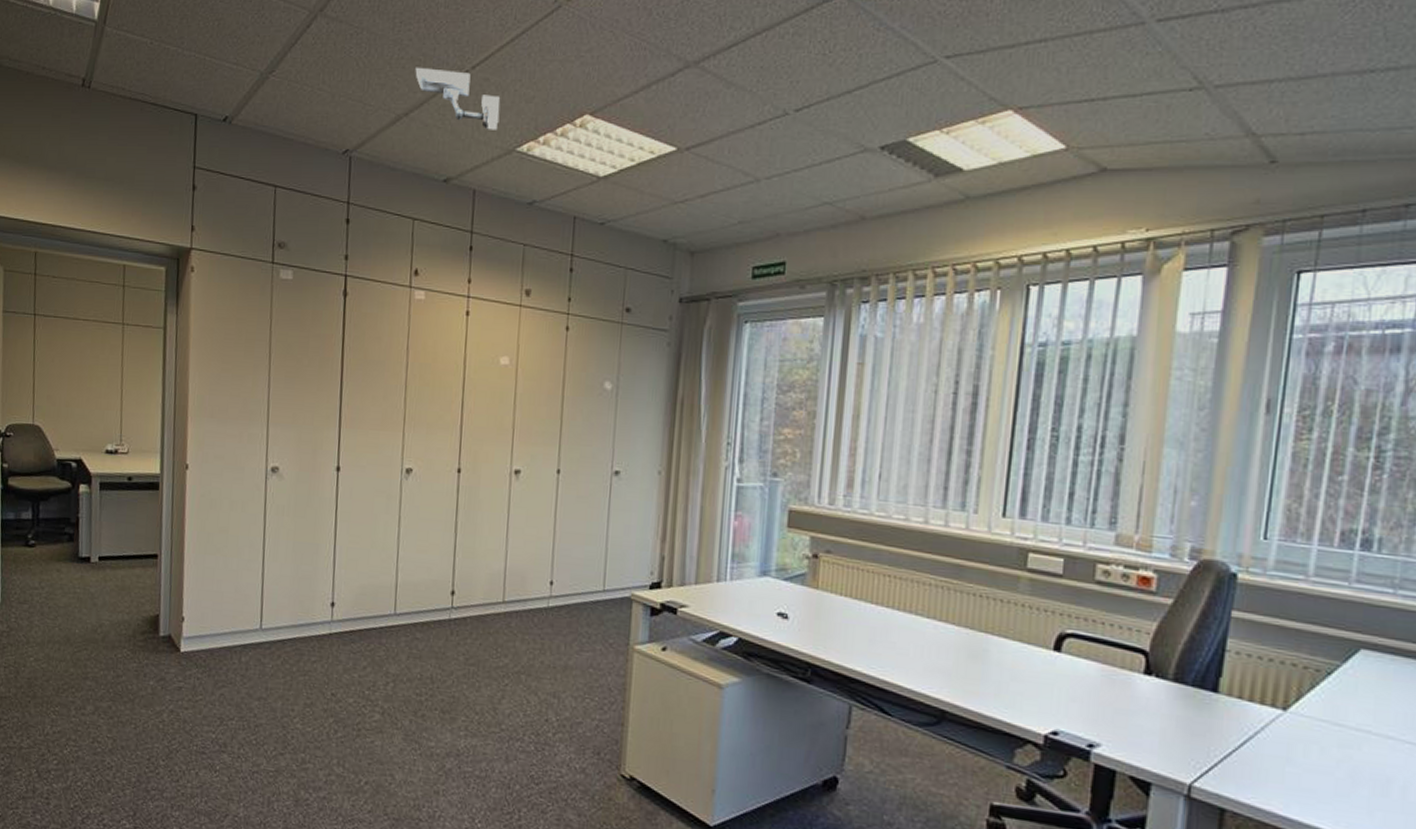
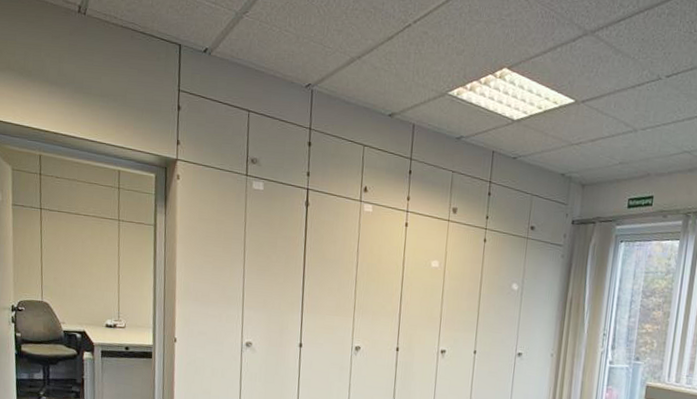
security camera: present [415,67,501,130] -> none [367,18,436,76]

